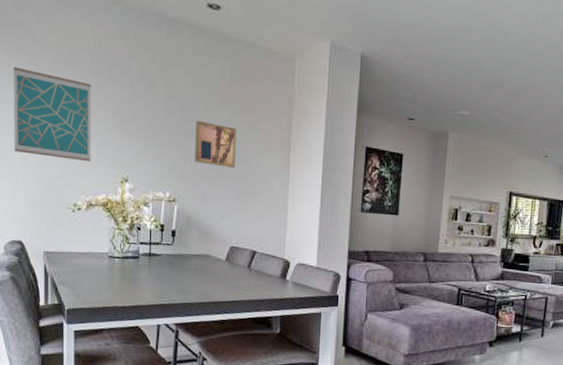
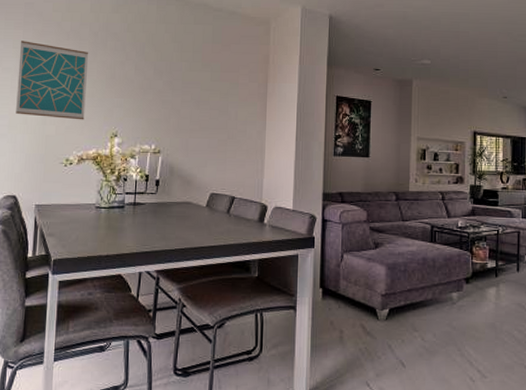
wall art: present [195,120,236,168] -> none [179,79,217,120]

